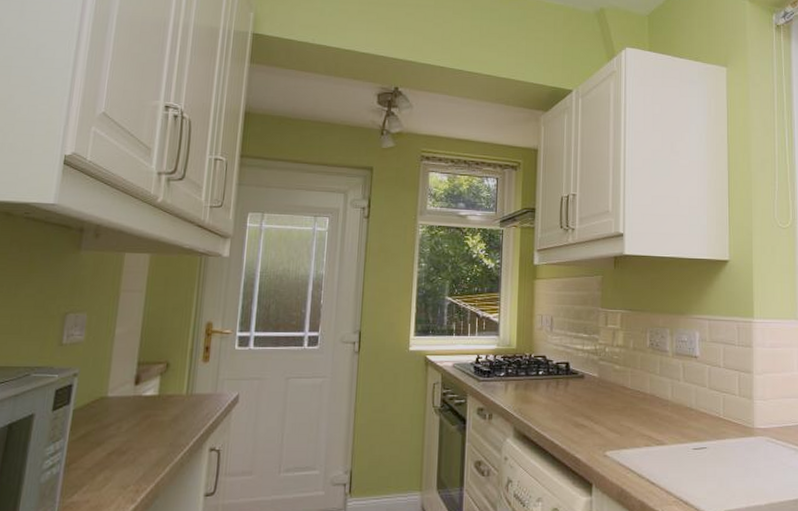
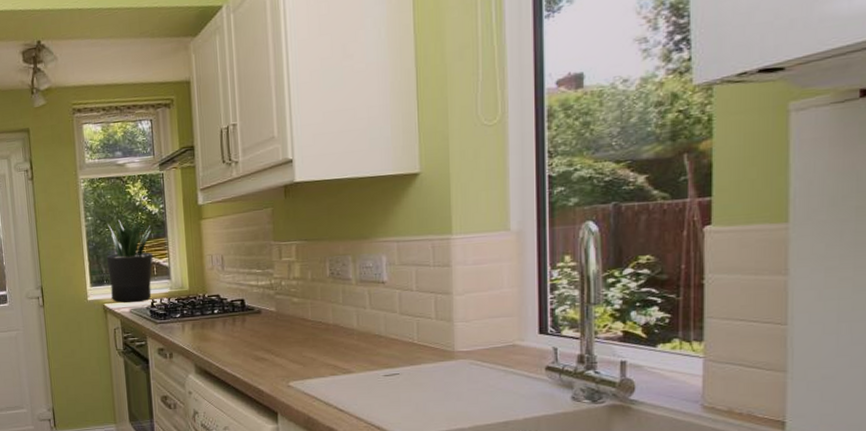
planter: none [435,263,484,356] -> present [106,214,153,303]

